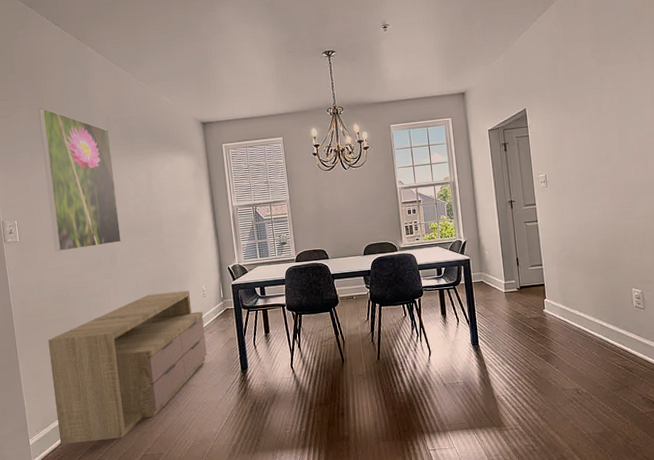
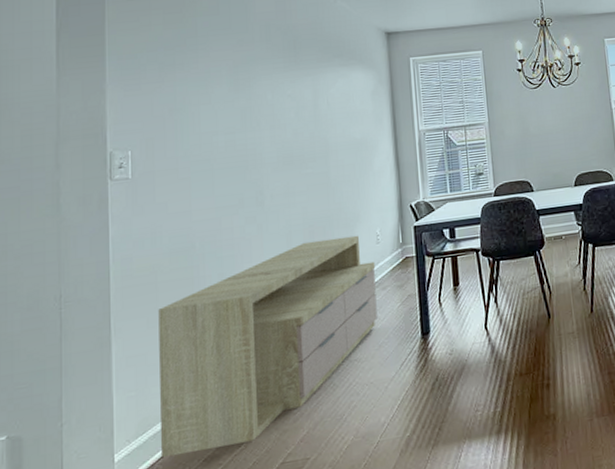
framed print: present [38,108,121,252] -> none [176,12,273,191]

